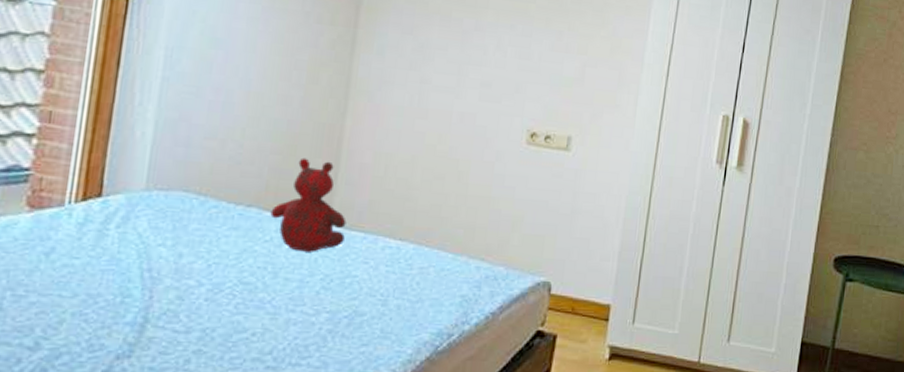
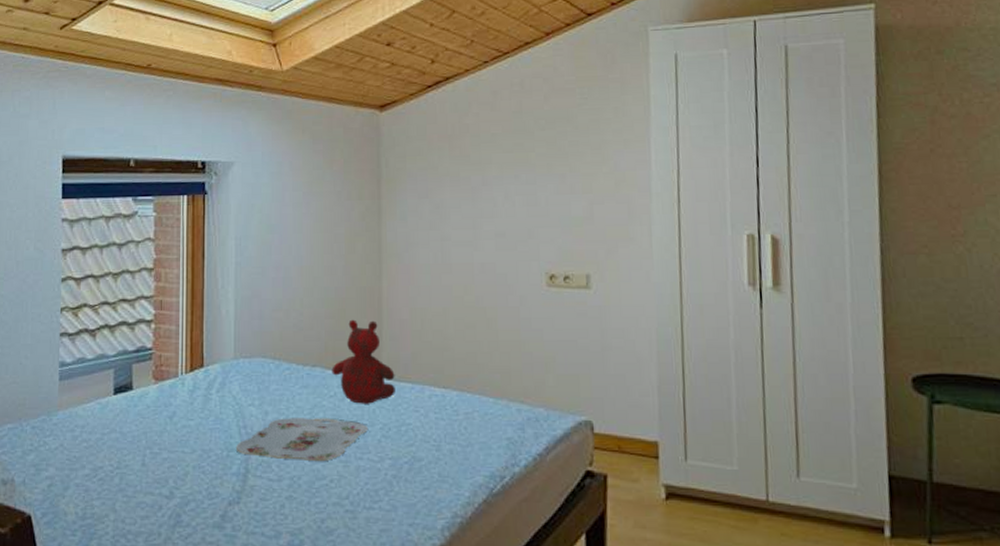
serving tray: none [133,262,307,313] -> present [235,418,369,462]

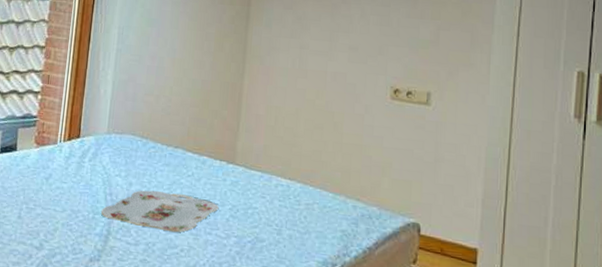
teddy bear: present [332,319,395,404] -> none [191,110,247,186]

